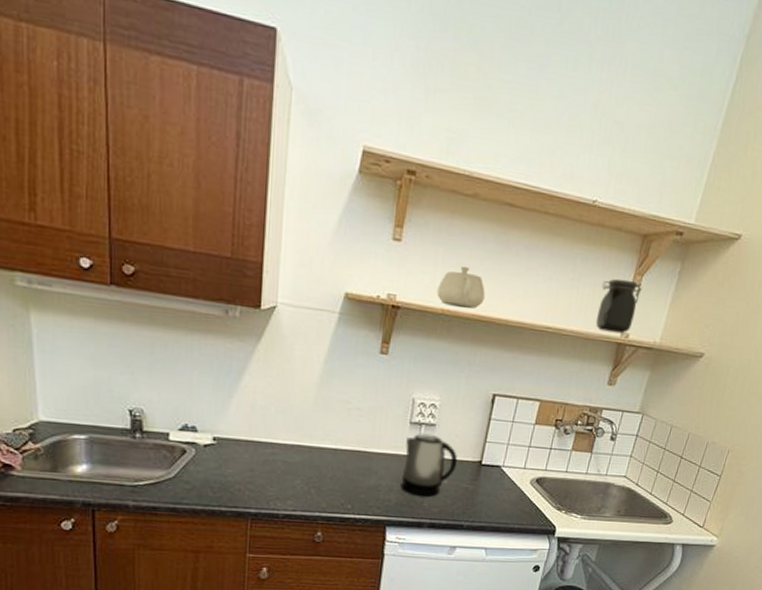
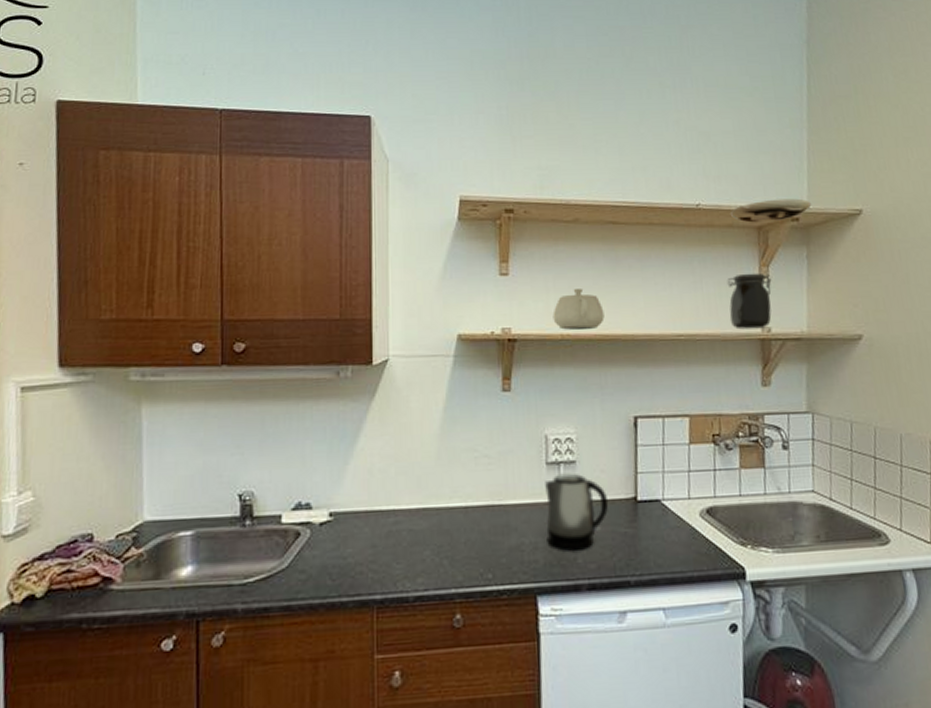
plate: none [623,208,699,233] -> present [731,198,812,223]

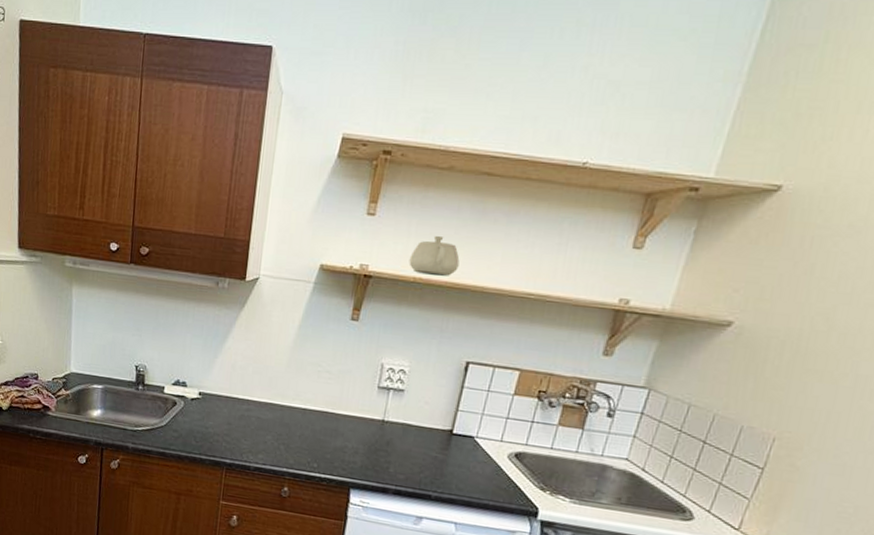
kettle: present [545,473,609,552] -> none [366,398,427,463]
jar: present [727,273,772,330] -> none [586,241,646,300]
plate: present [731,198,812,223] -> none [620,164,721,190]

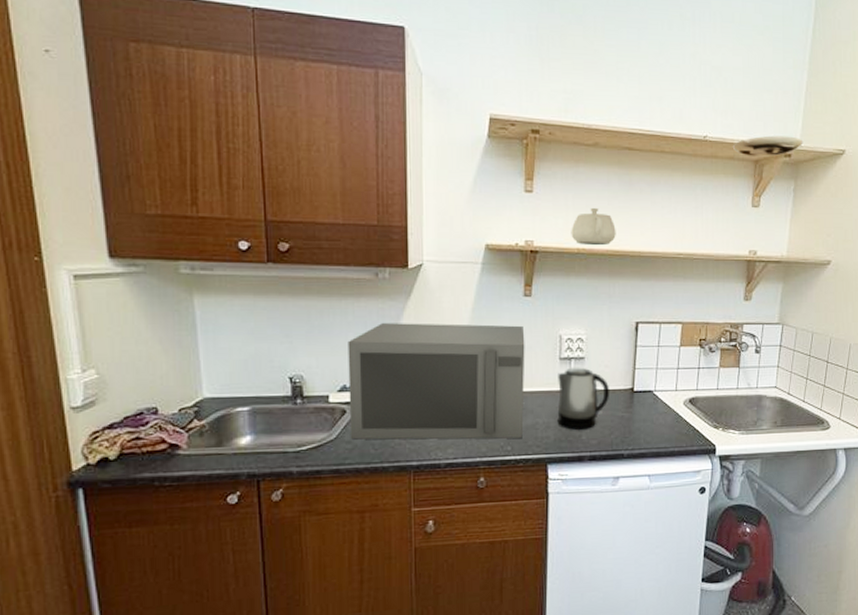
microwave: none [177,329,347,459] -> present [348,323,525,440]
kettle: none [366,398,427,463] -> present [557,367,610,431]
plate: none [620,164,721,190] -> present [733,135,803,157]

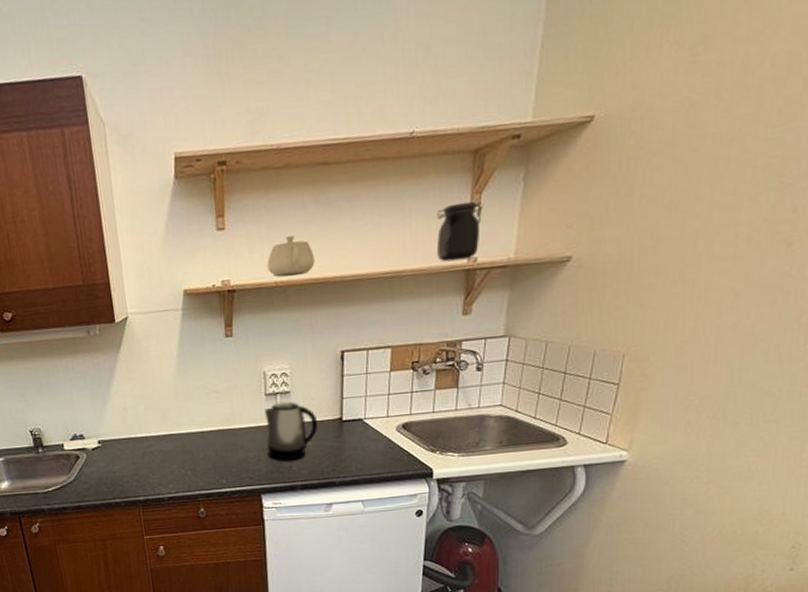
microwave: present [348,323,525,440] -> none [72,366,236,481]
jar: none [723,202,762,251] -> present [436,201,483,263]
plate: present [733,135,803,157] -> none [446,111,537,147]

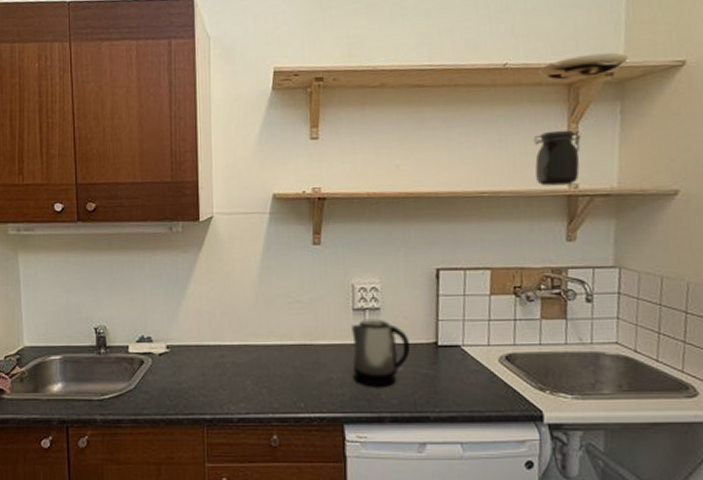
teapot: present [267,236,315,278] -> none [359,150,409,189]
plate: none [446,111,537,147] -> present [540,52,629,80]

